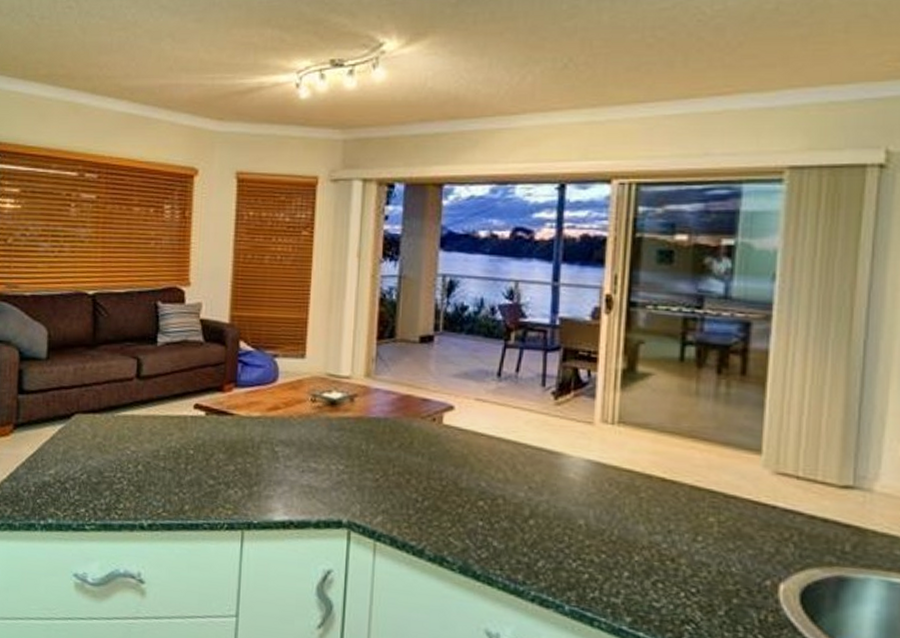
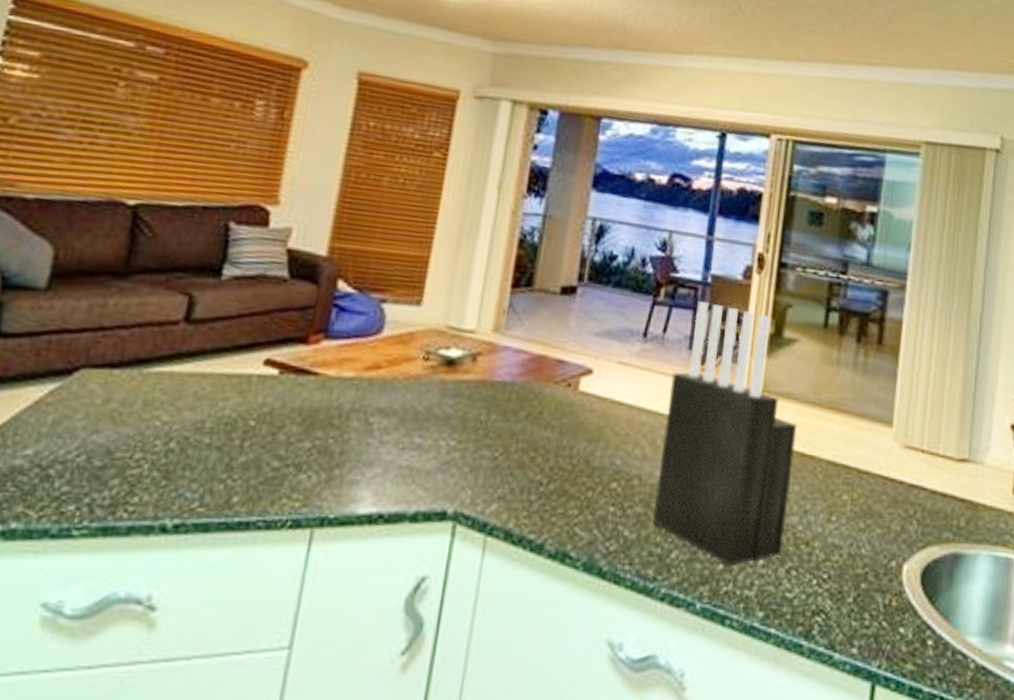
knife block: none [519,343,657,577] -> present [653,301,798,567]

